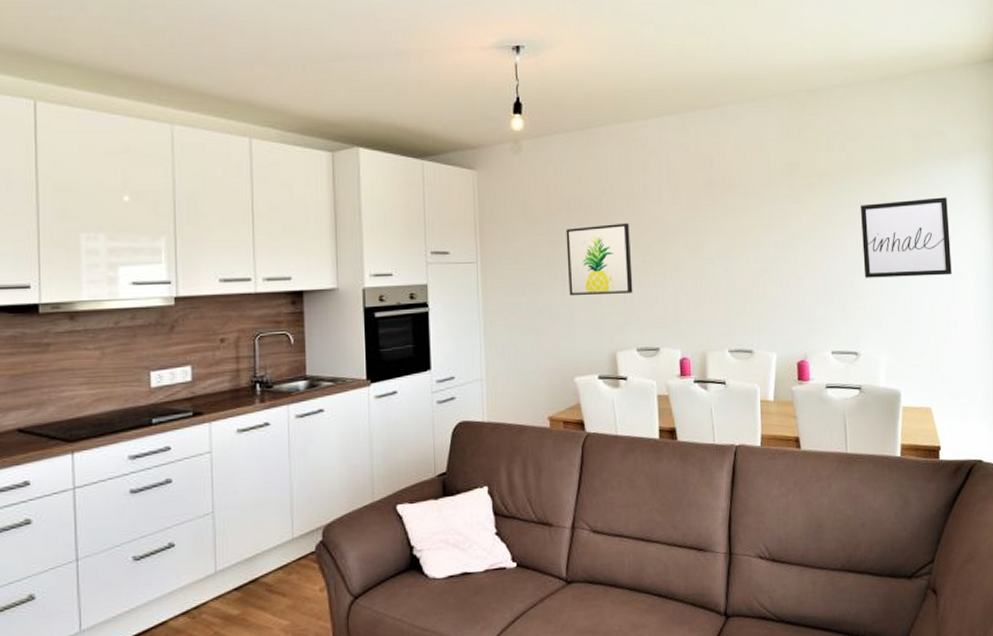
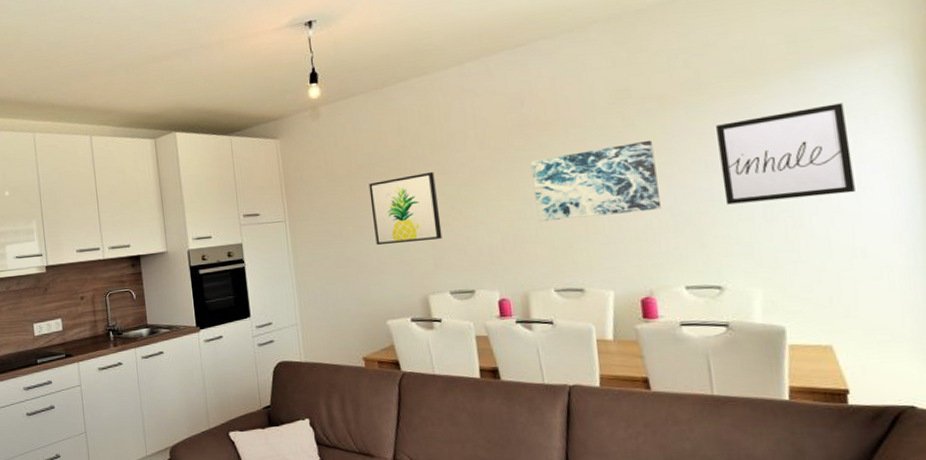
wall art: none [715,212,817,282] -> present [531,140,662,221]

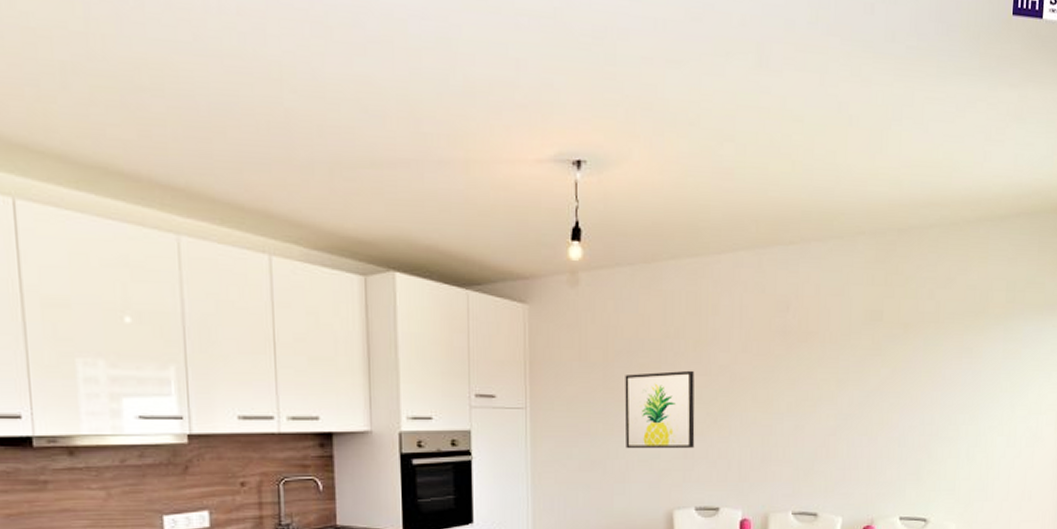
wall art: present [531,140,662,221] -> none [786,367,894,439]
wall art: present [715,103,855,205] -> none [941,356,1037,441]

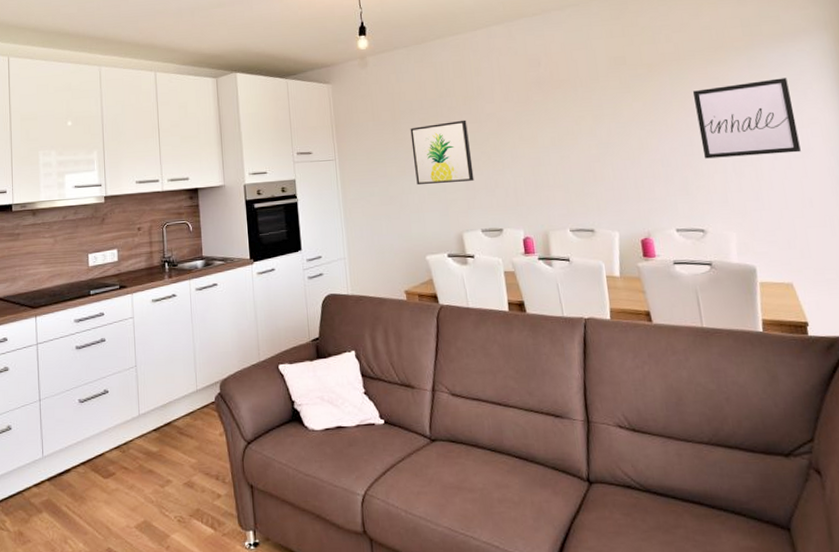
wall art: none [941,356,1037,441] -> present [692,78,801,159]

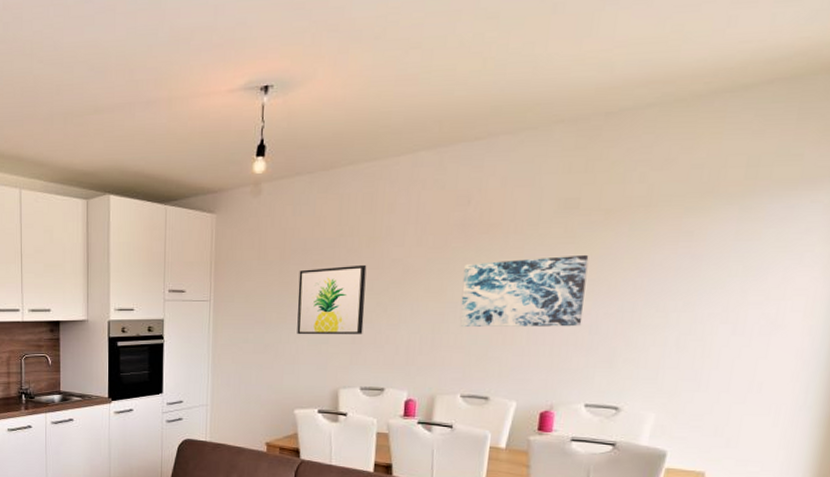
wall art: none [547,100,654,168] -> present [460,254,589,327]
wall art: present [692,78,801,159] -> none [644,236,784,329]

